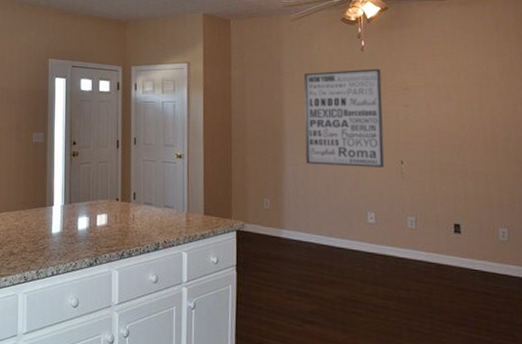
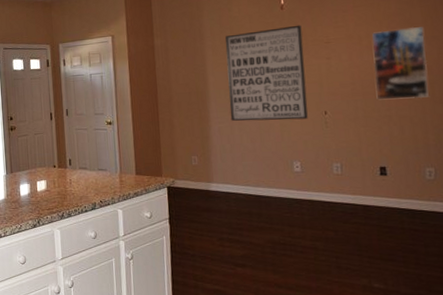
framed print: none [449,80,504,155] -> present [372,26,429,100]

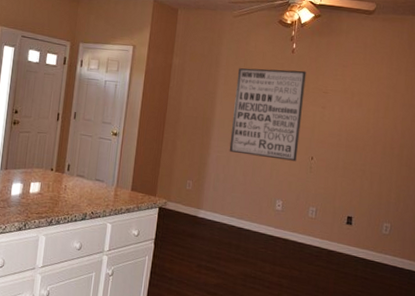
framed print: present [372,26,429,100] -> none [356,90,405,159]

